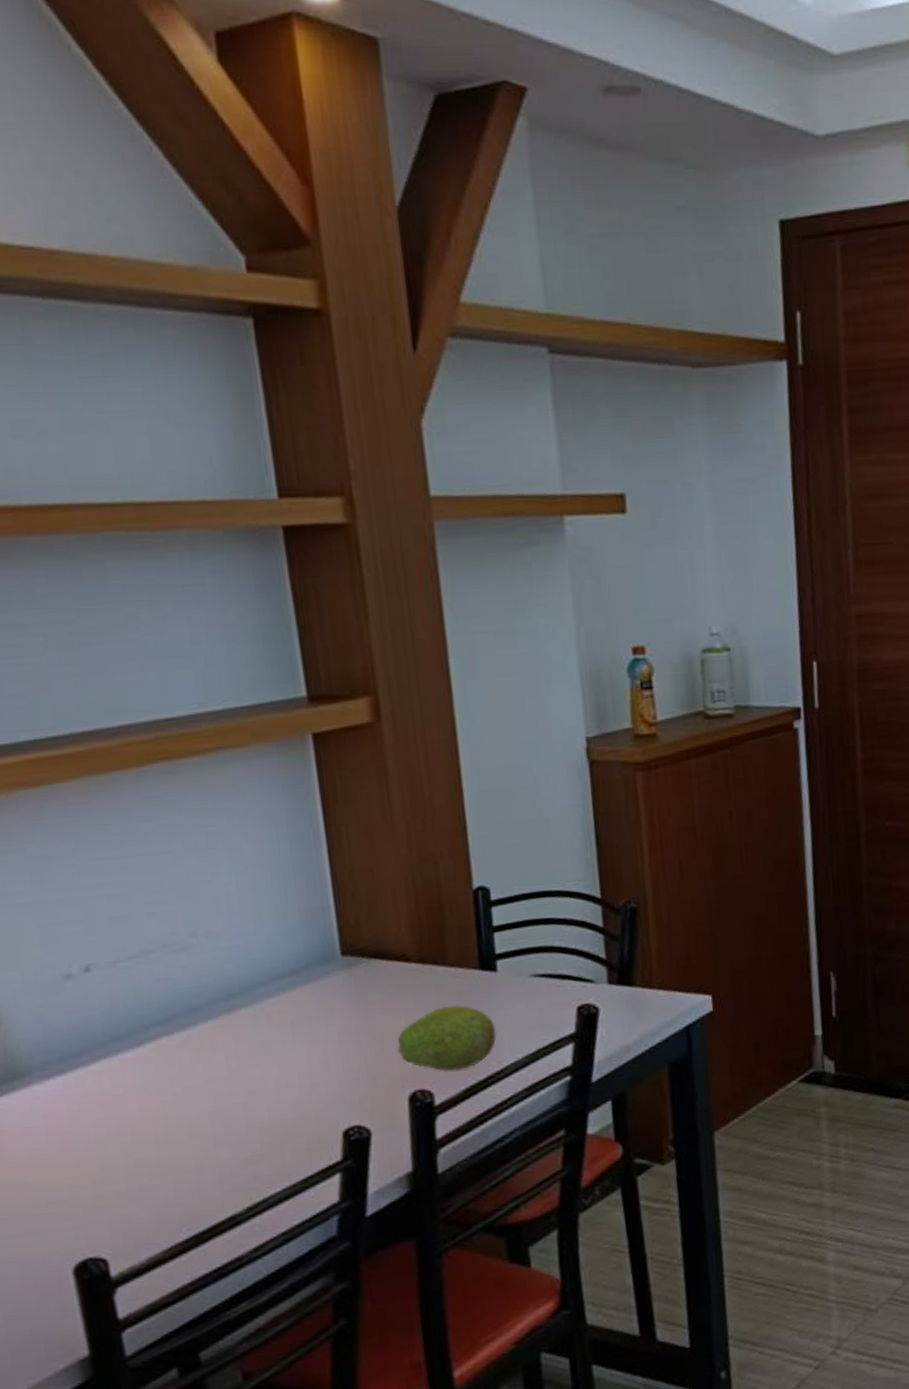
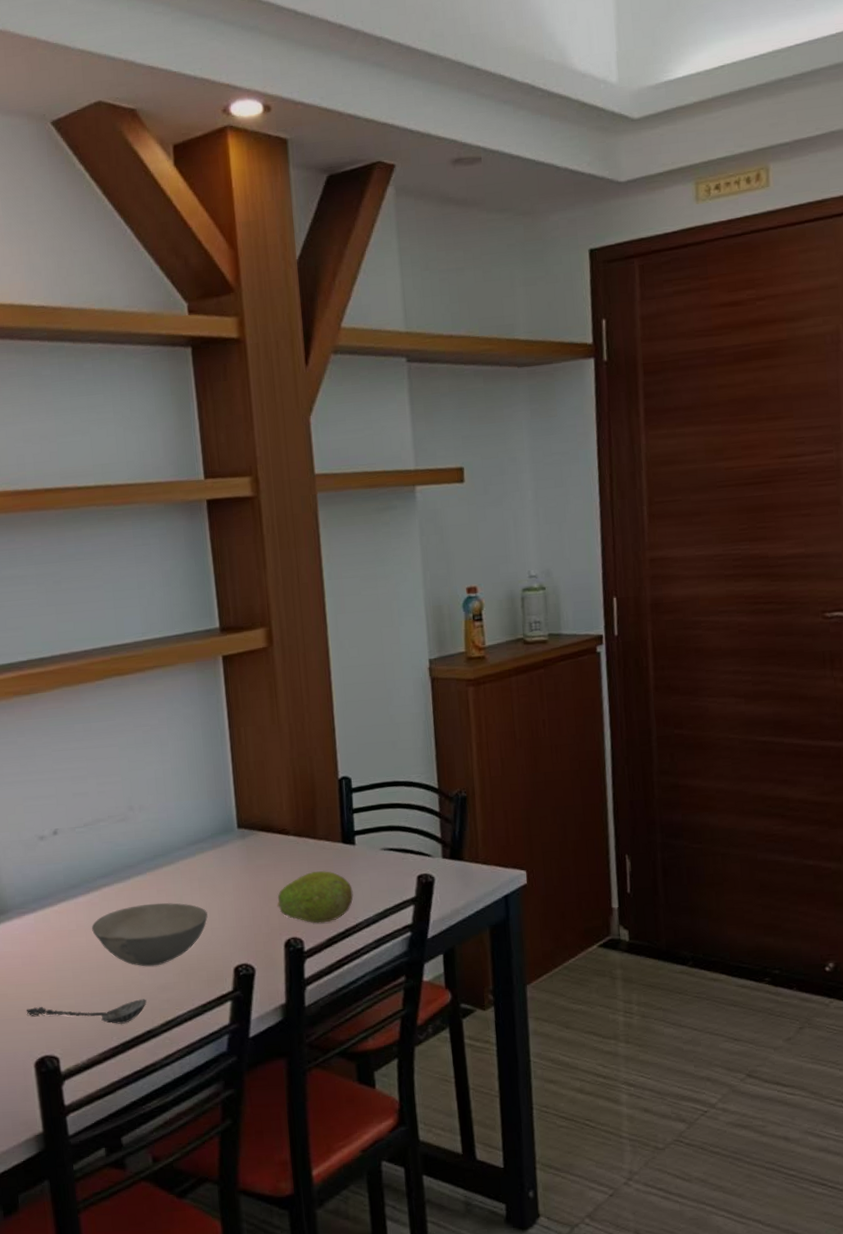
spoon: none [57,1177,227,1212] -> present [26,999,147,1025]
soup bowl: none [145,1053,305,1137] -> present [92,902,208,967]

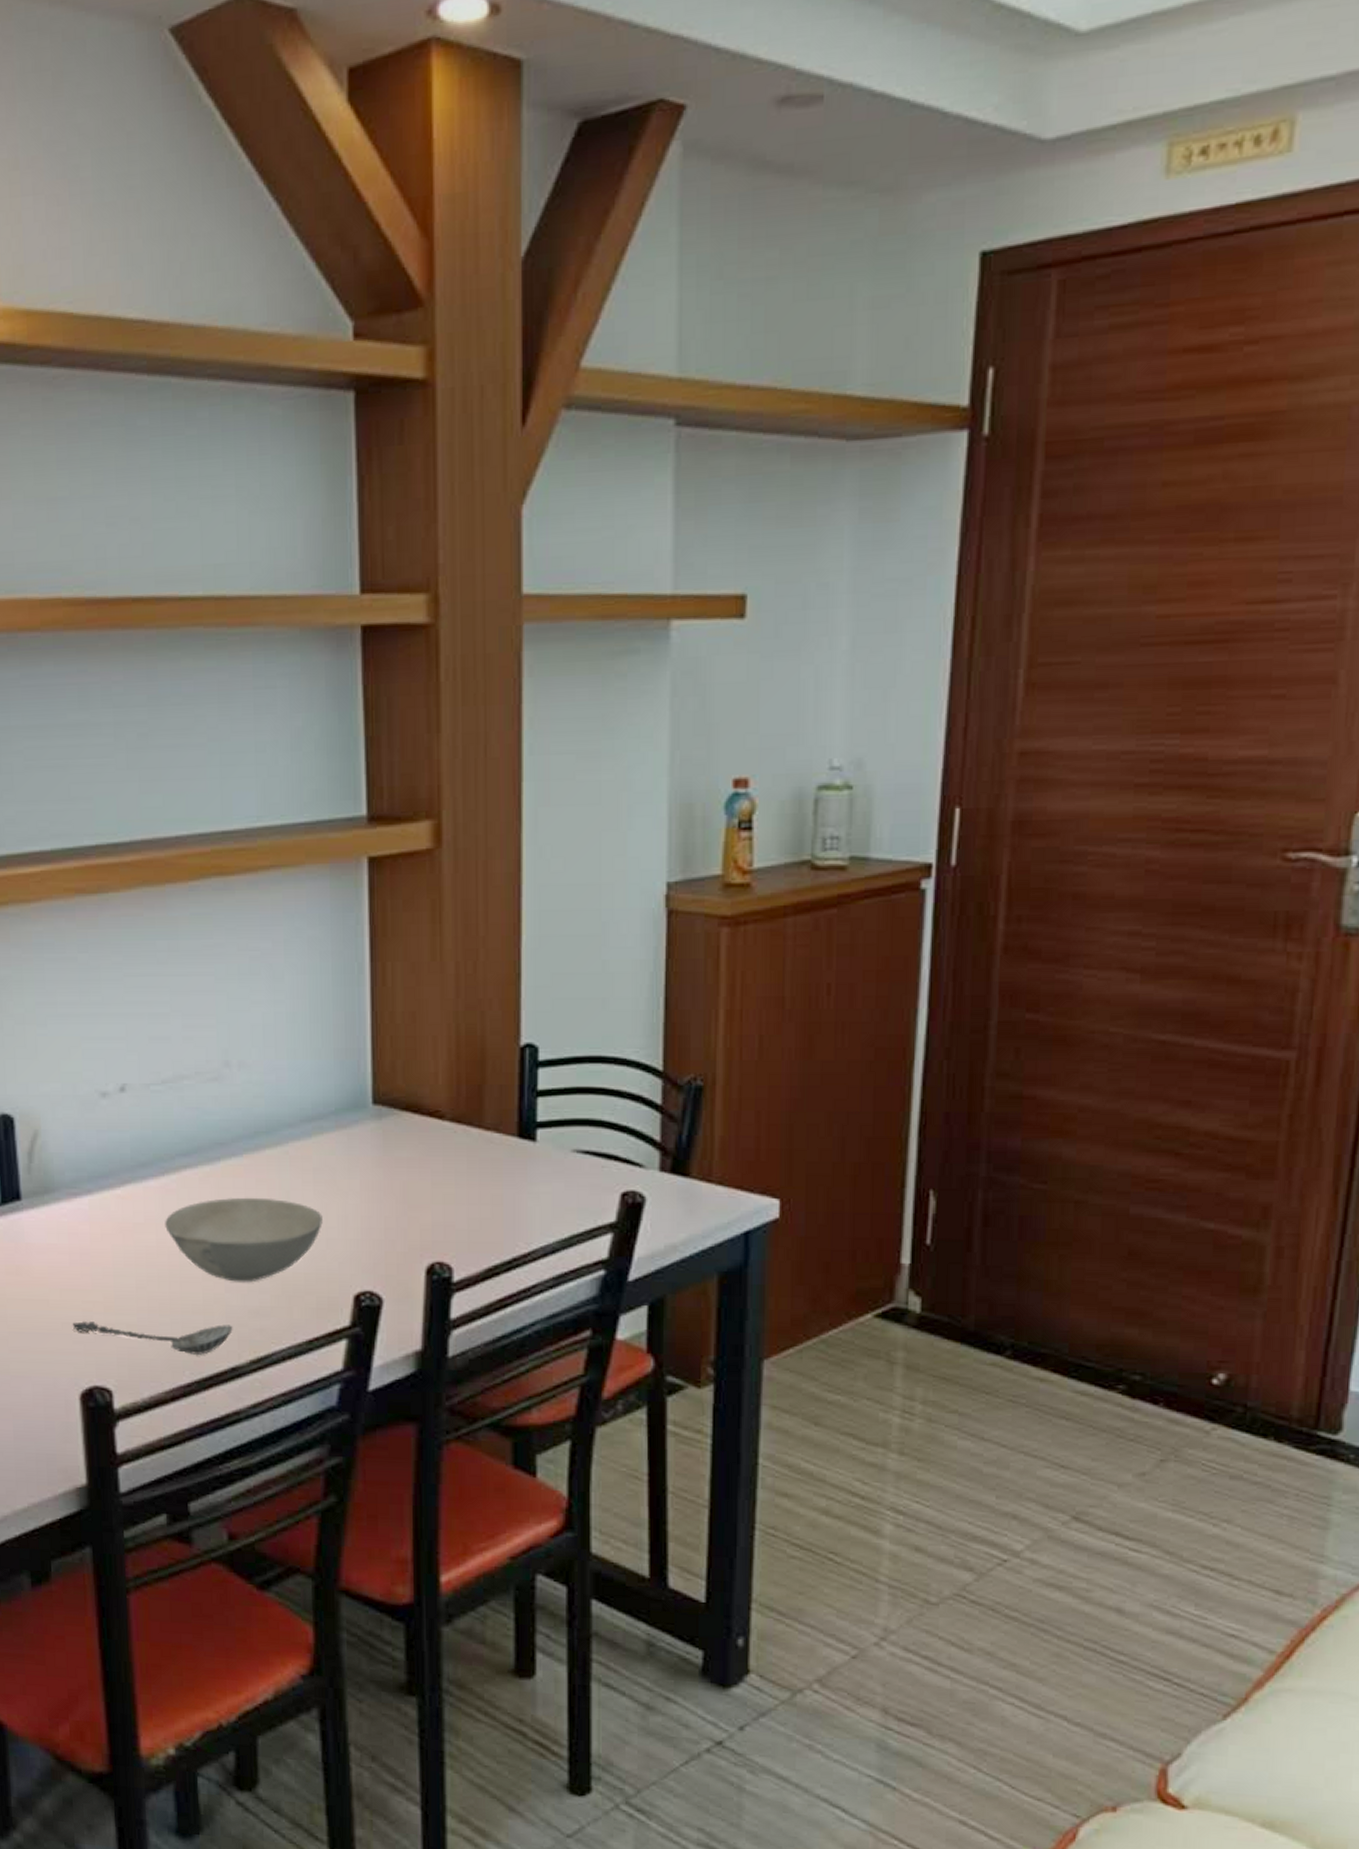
fruit: present [277,870,353,923] -> none [419,1173,528,1246]

